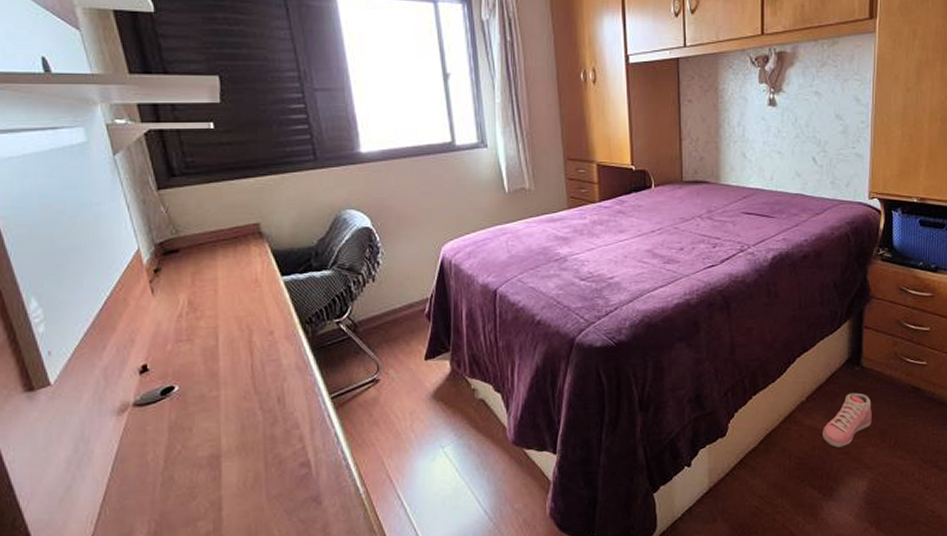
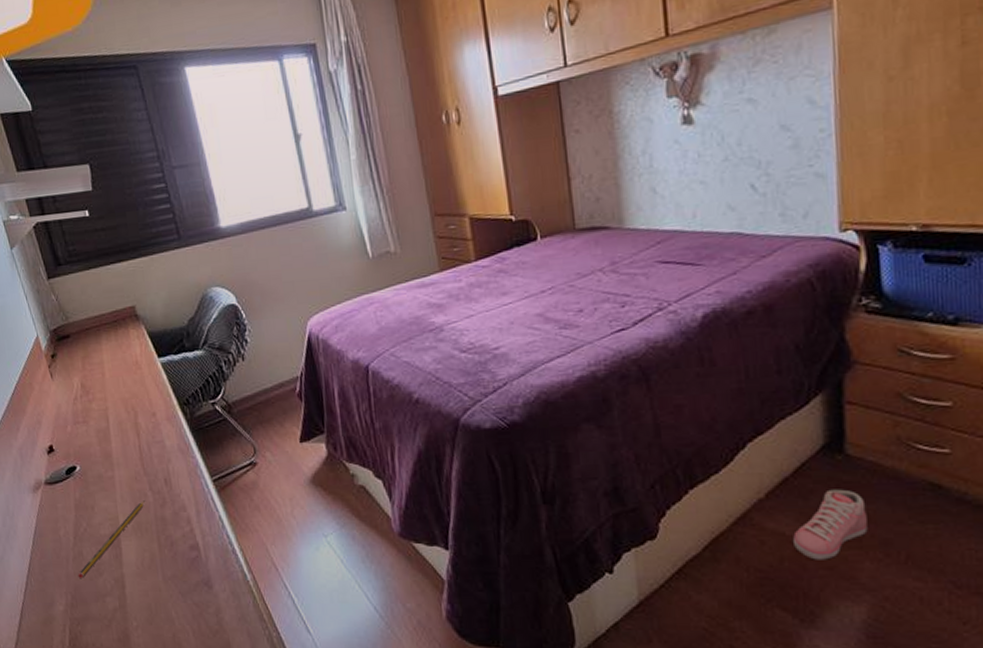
pencil: none [165,420,254,504] -> present [78,500,146,578]

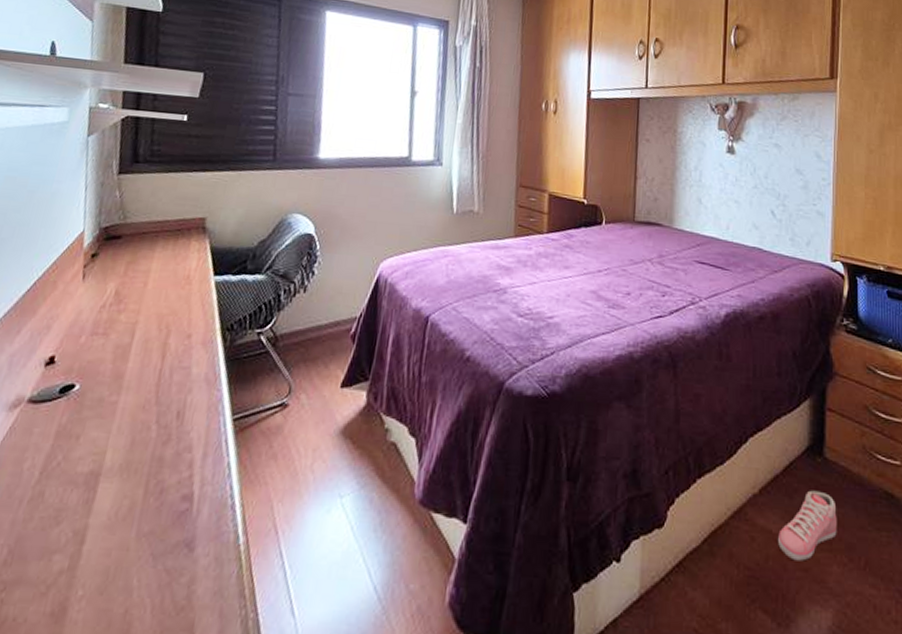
pencil: present [78,500,146,578] -> none [26,434,147,527]

